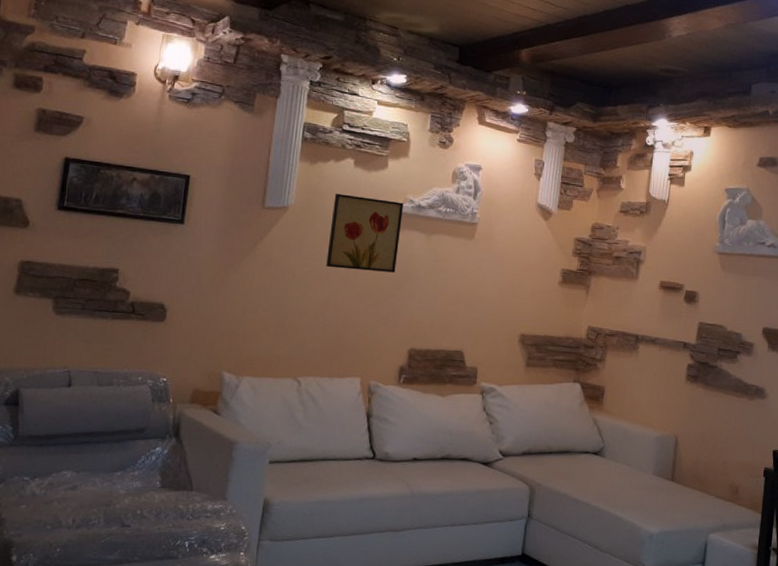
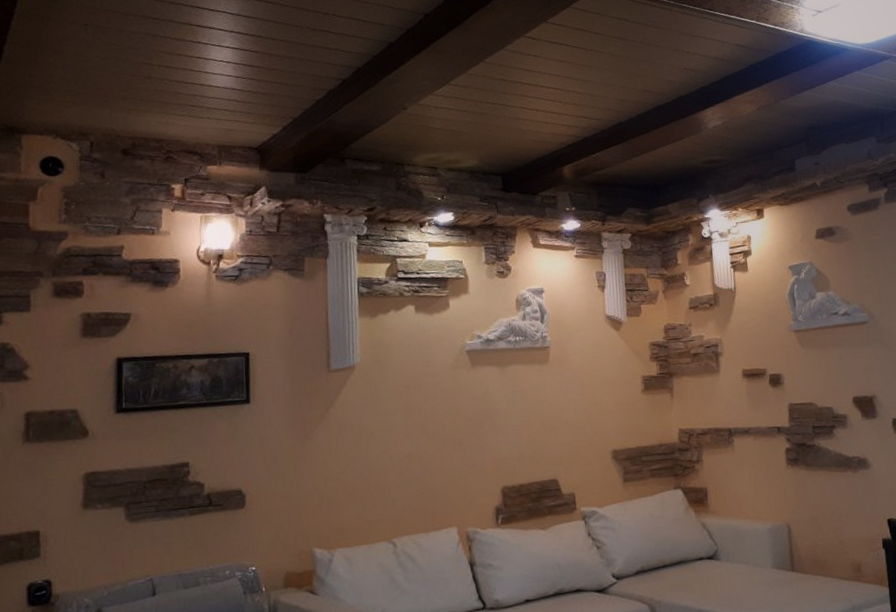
wall art: present [326,193,404,273] -> none [400,339,475,420]

